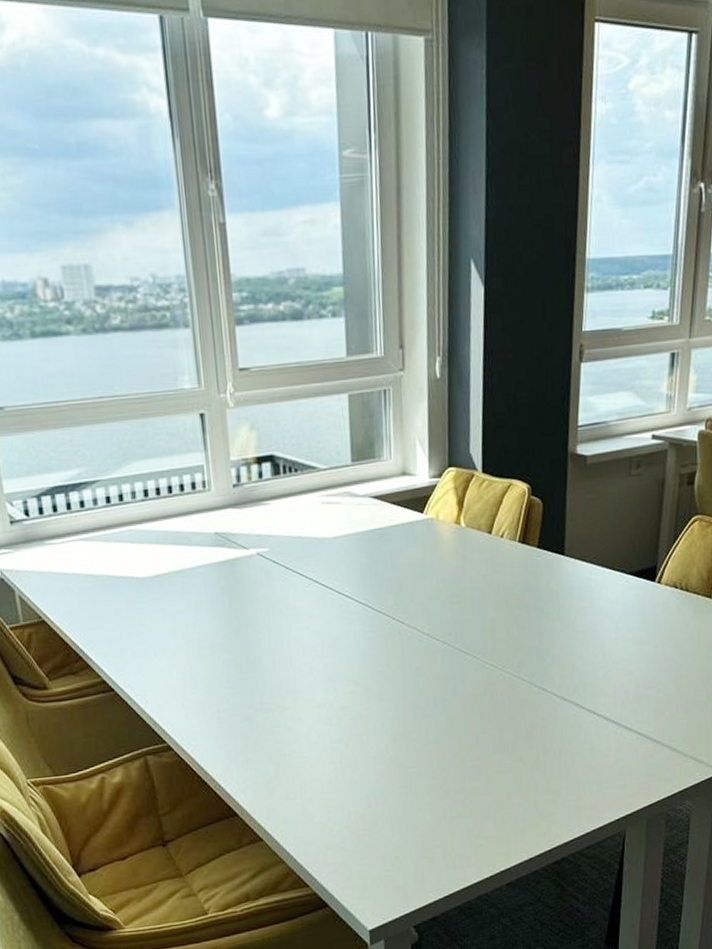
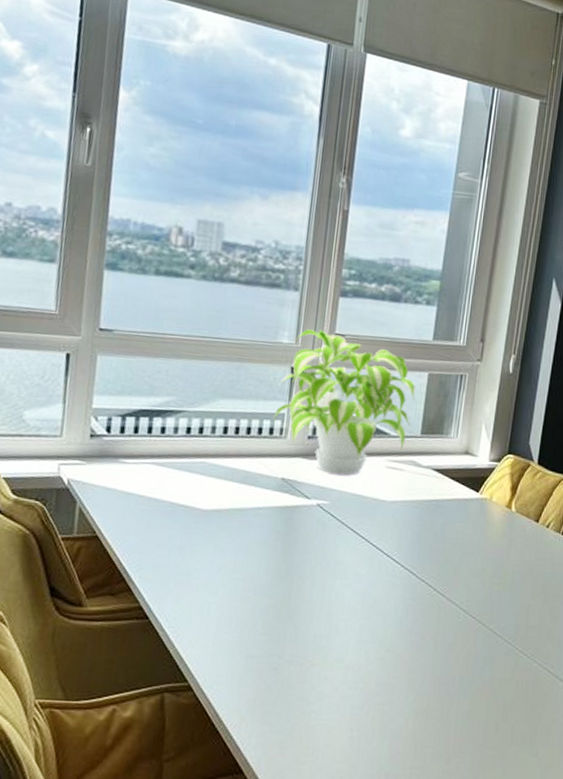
plant: none [189,366,339,520] -> present [272,329,416,476]

